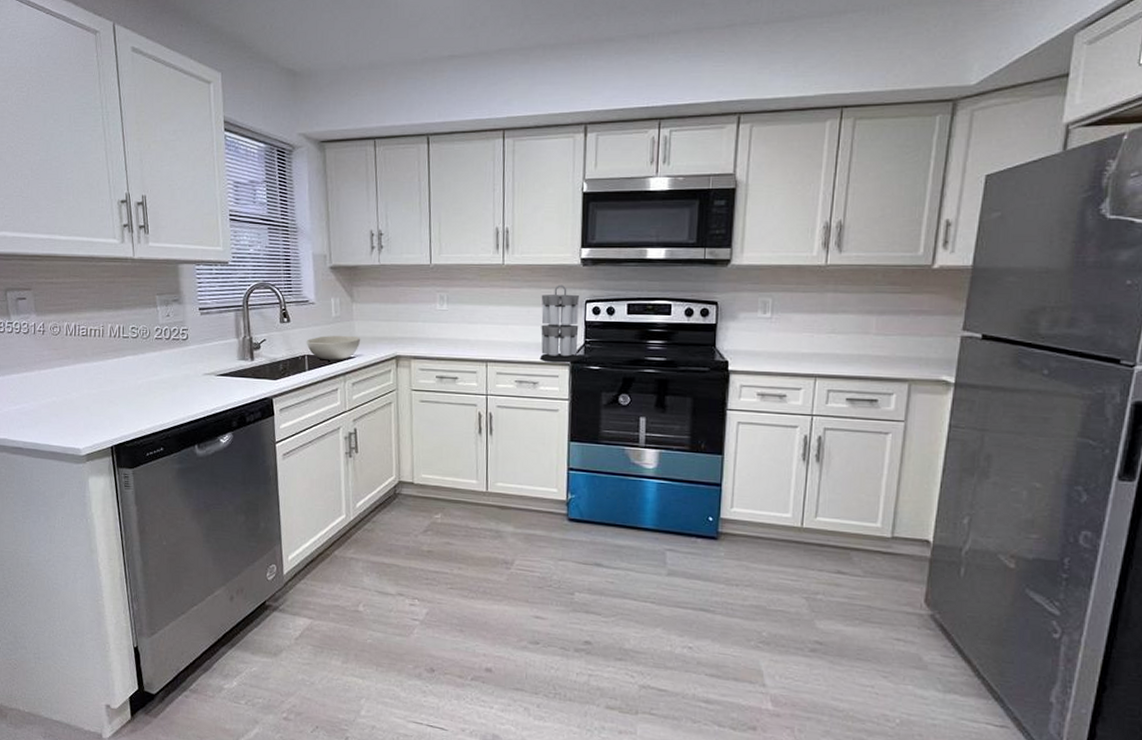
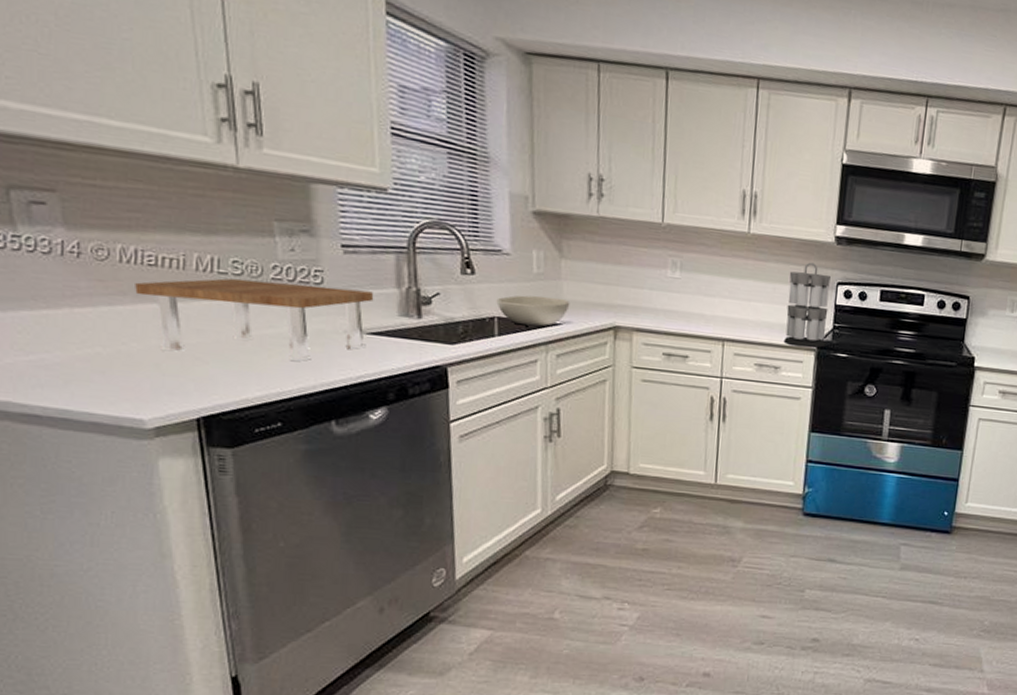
cutting board: none [75,340,221,400] -> present [135,278,374,361]

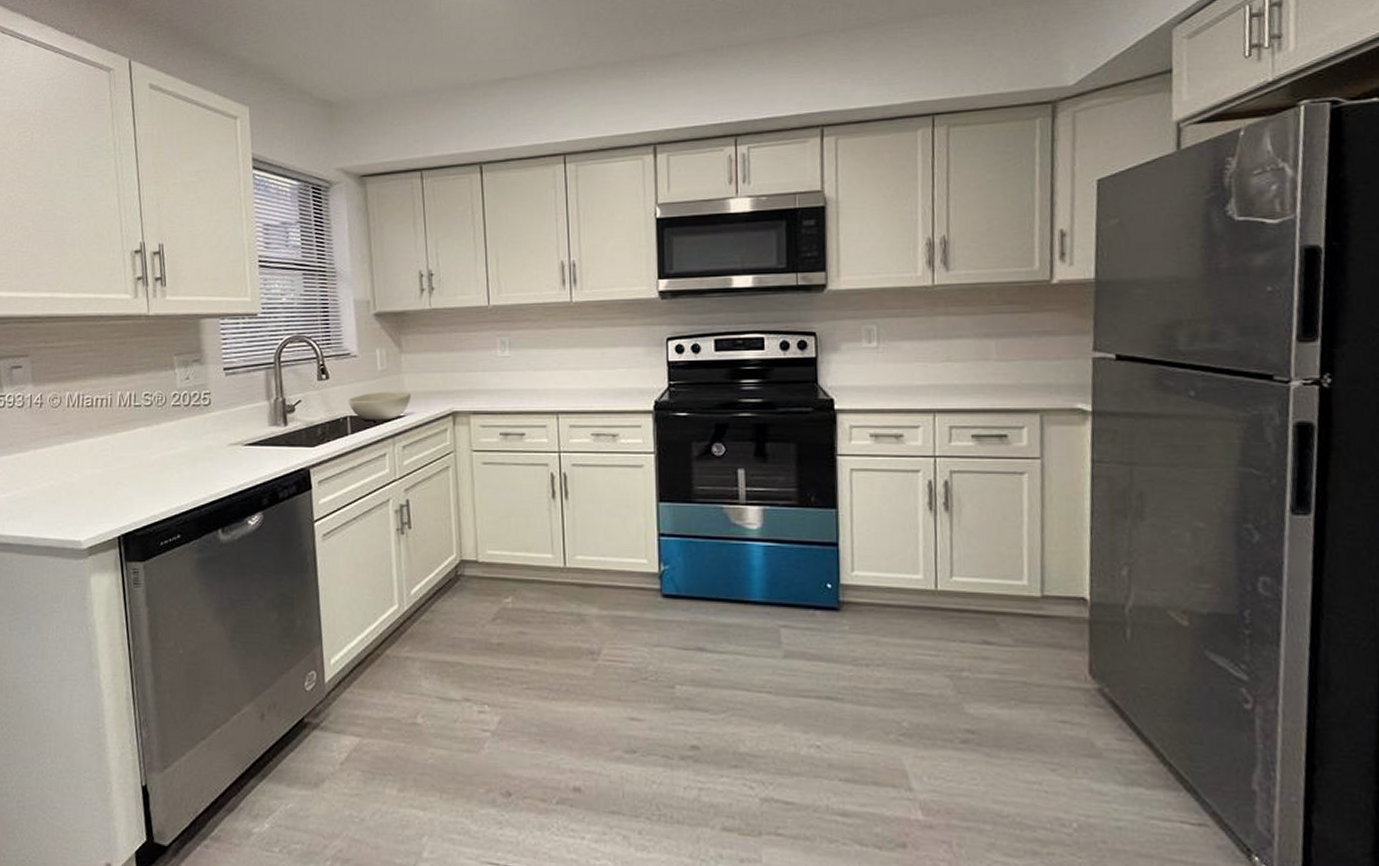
cutting board: present [135,278,374,361] -> none [77,407,249,479]
spice rack: present [783,262,831,348] -> none [616,321,663,411]

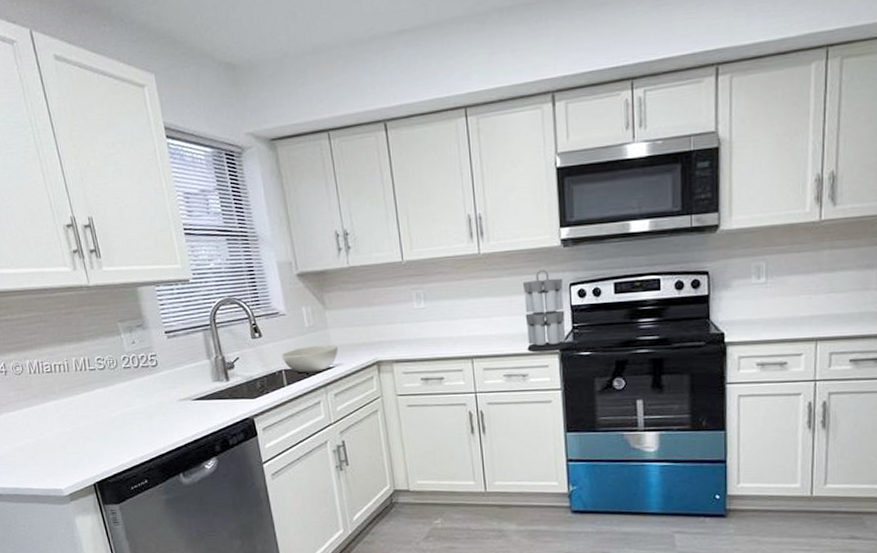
spice rack: none [616,321,663,411] -> present [522,269,568,353]

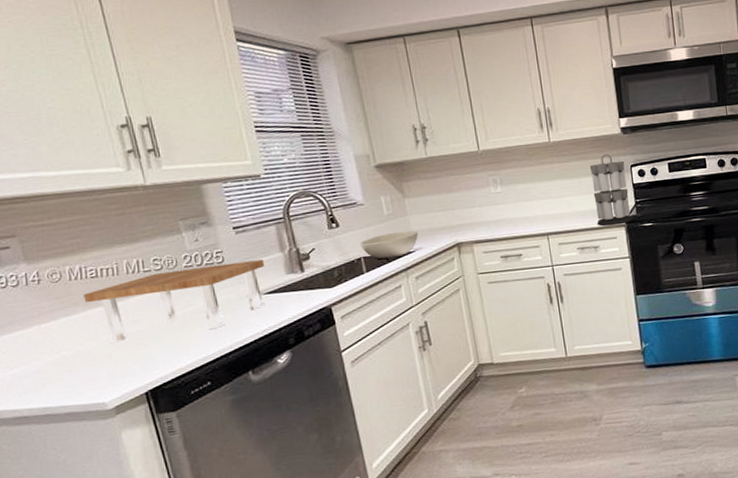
cutting board: none [41,365,194,436] -> present [83,259,265,344]

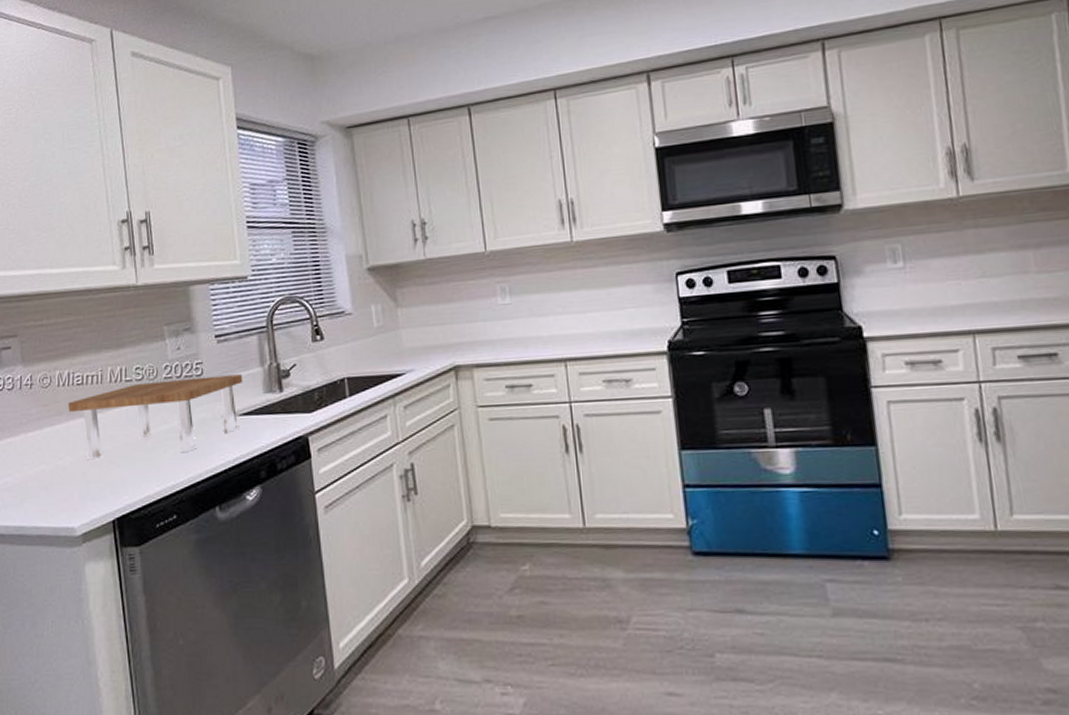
bowl: present [360,230,419,260] -> none [344,347,411,382]
spice rack: present [589,153,633,226] -> none [621,257,678,353]

